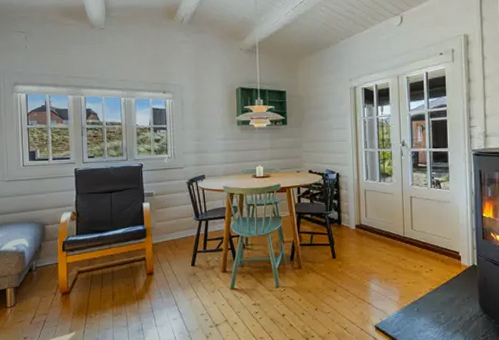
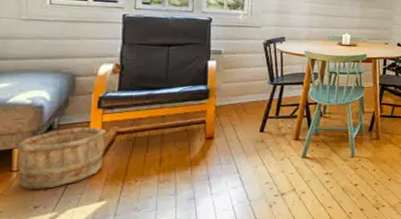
wooden bucket: none [9,268,71,324] -> present [17,127,107,190]

